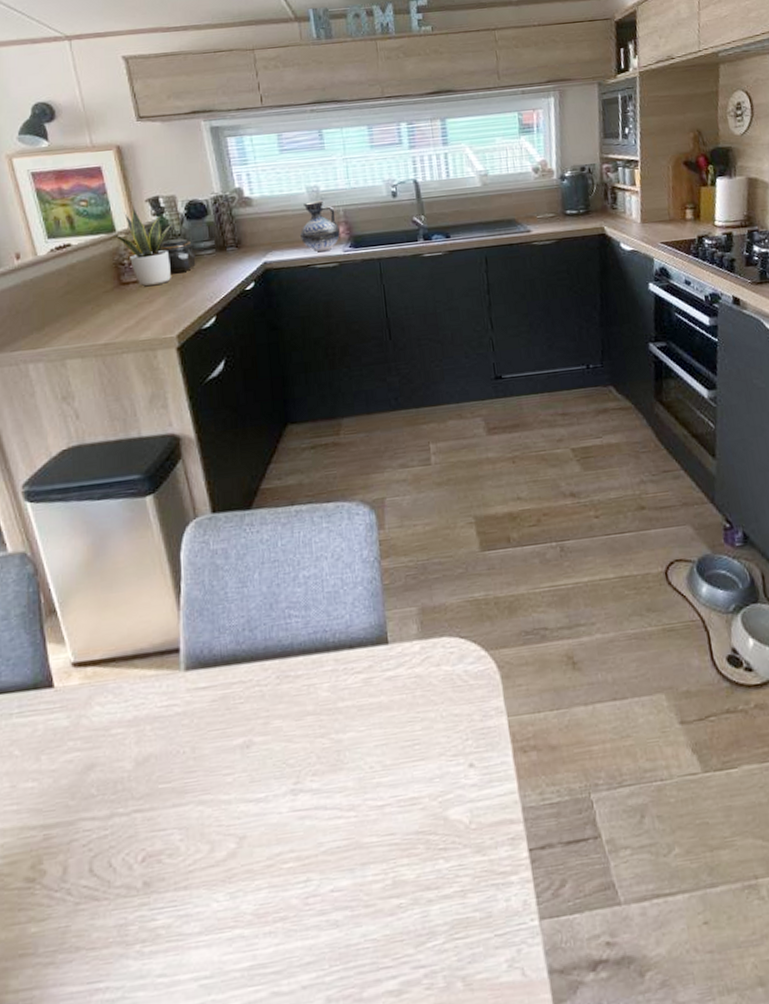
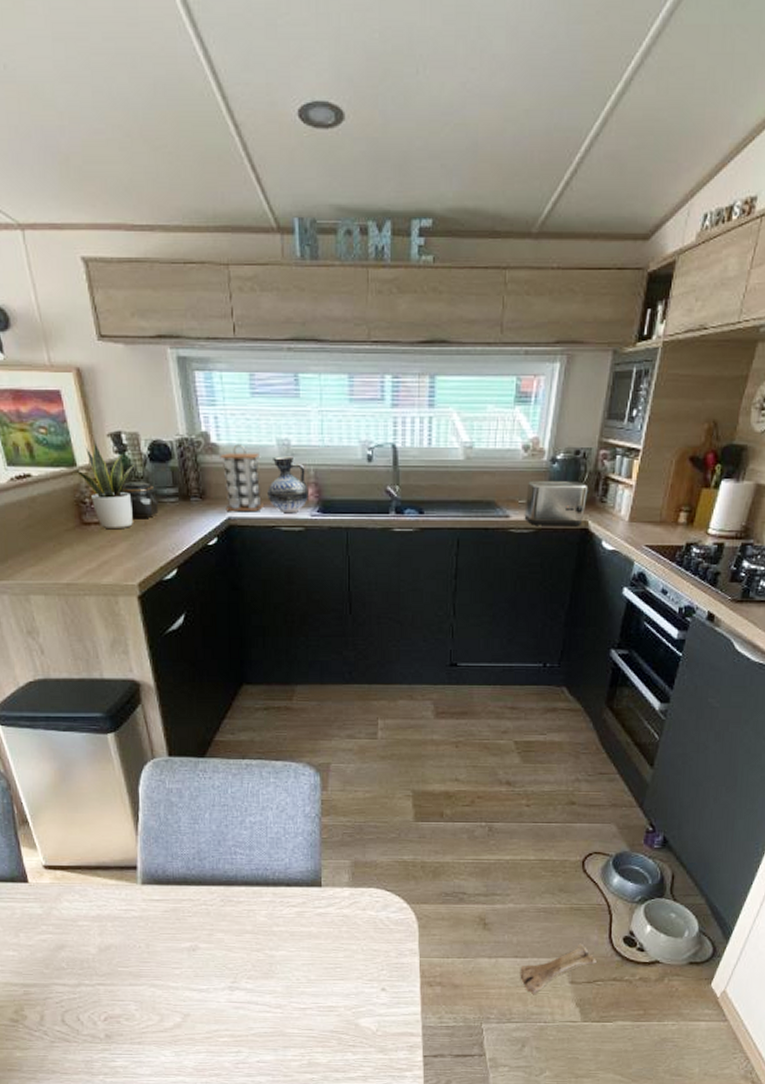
spice rack: none [253,195,299,257] -> present [220,444,265,512]
toaster: none [542,193,601,236] -> present [524,480,590,525]
dog toy: none [621,671,704,746] -> present [520,943,597,995]

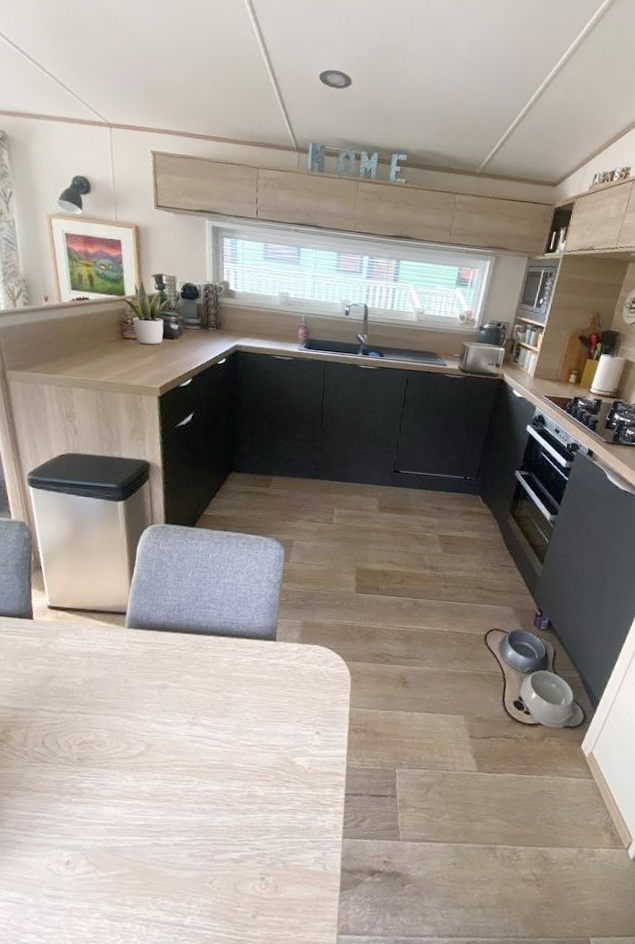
spice rack: present [220,444,265,512] -> none [235,292,265,343]
ceramic jug: present [267,455,309,514] -> none [267,304,299,347]
dog toy: present [520,943,597,995] -> none [429,704,492,746]

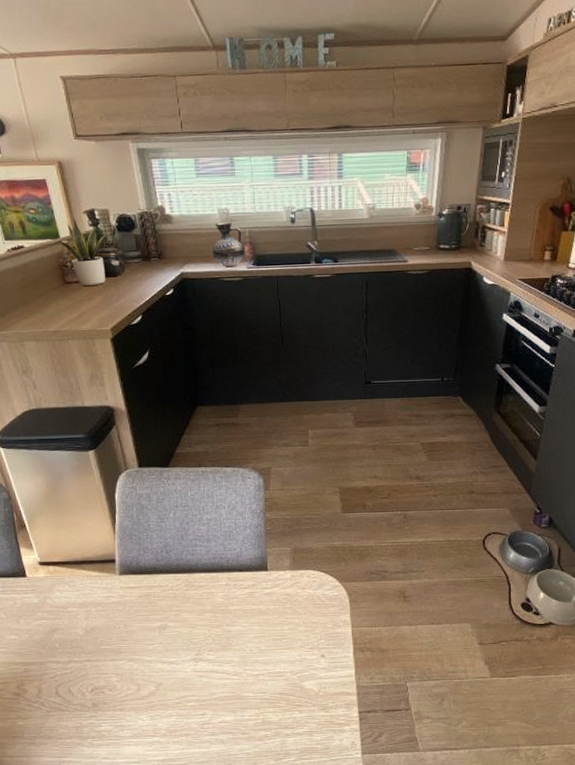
ceramic jug: none [267,304,299,347] -> present [212,221,245,267]
toaster: present [457,340,507,377] -> none [419,230,471,267]

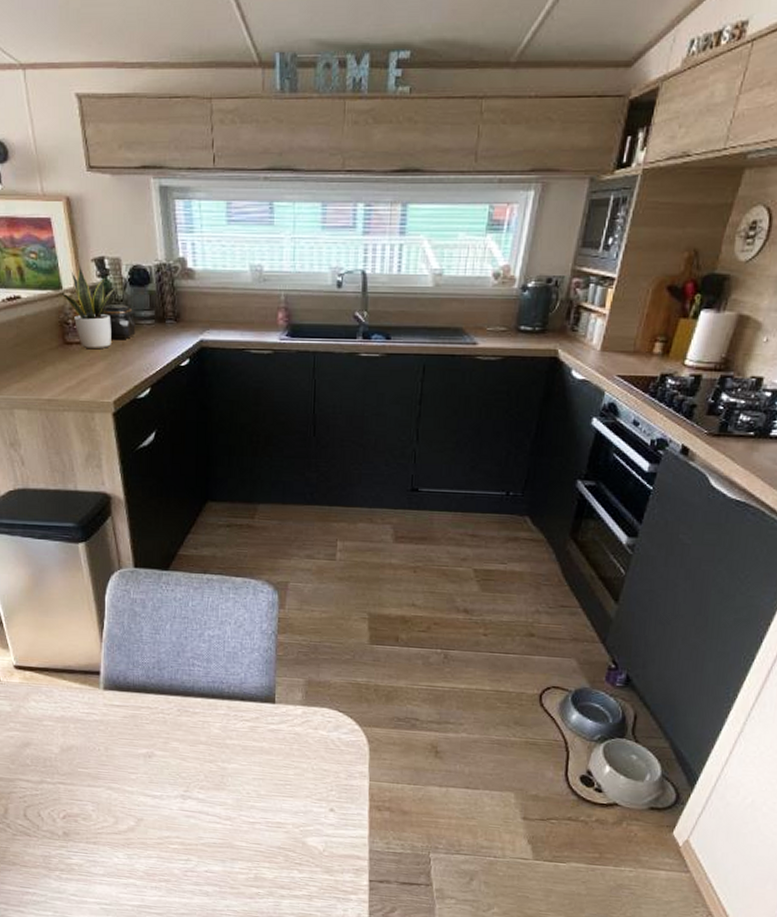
ceramic jug: present [212,221,245,267] -> none [239,280,279,337]

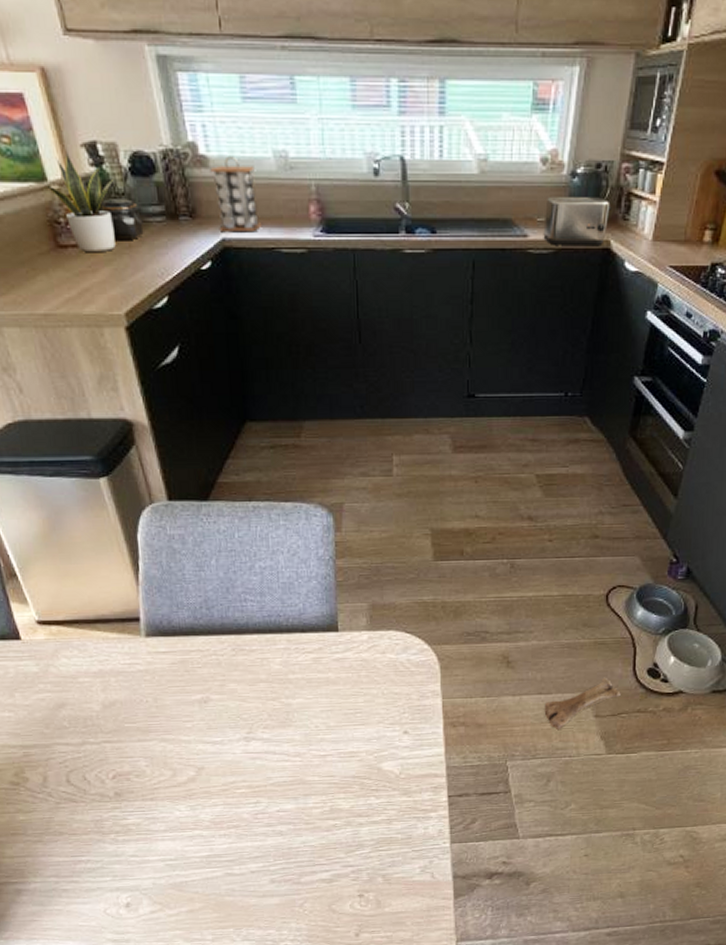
spice rack: none [195,269,236,335] -> present [210,156,263,233]
dog toy: none [470,779,551,828] -> present [544,677,621,731]
toaster: none [492,307,561,354] -> present [543,196,612,245]

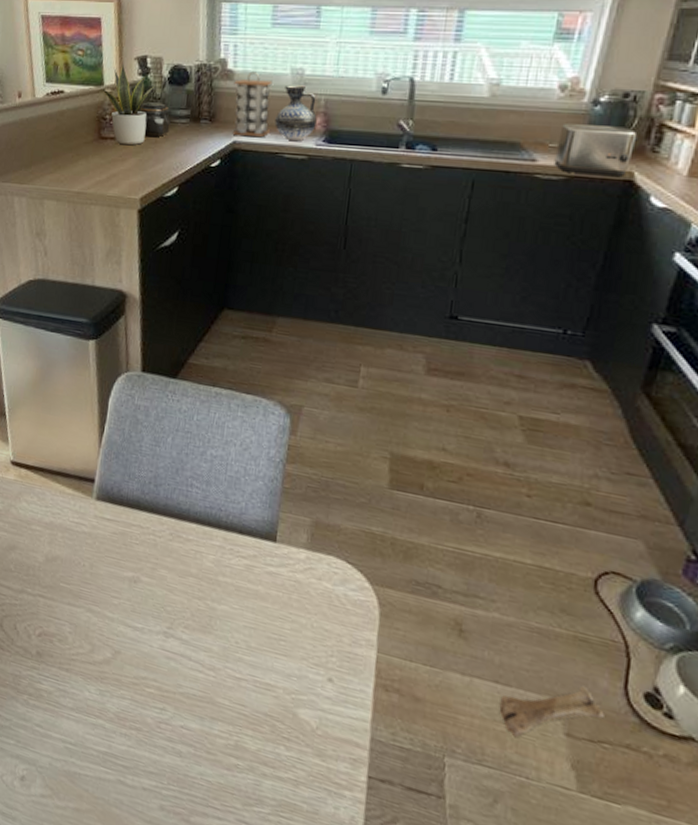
ceramic jug: none [265,168,311,234] -> present [274,84,317,142]

